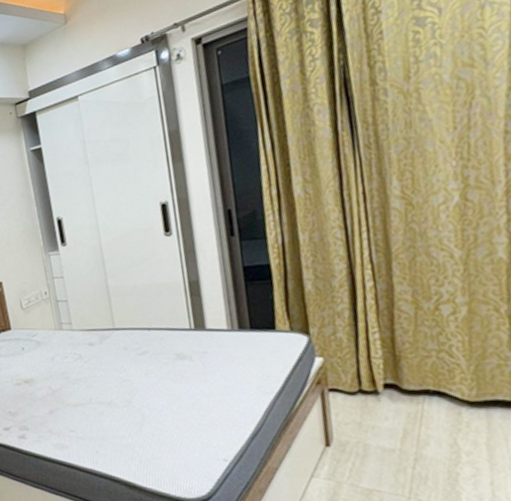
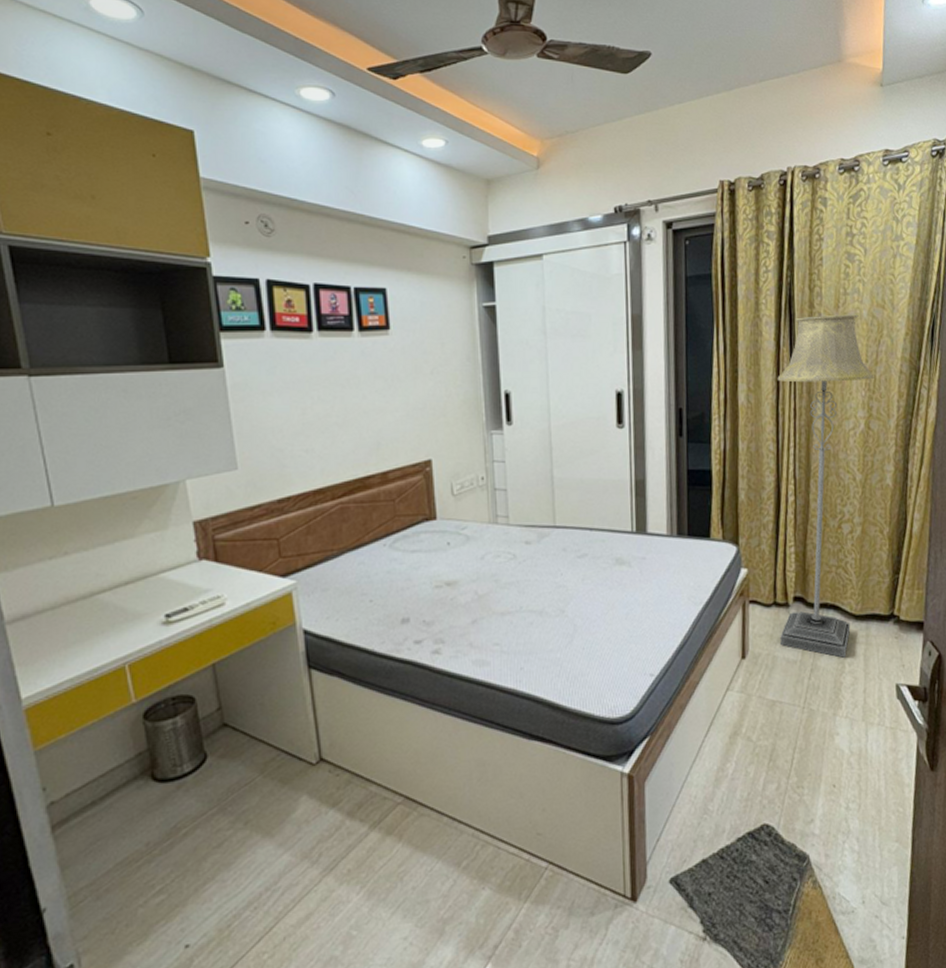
floor lamp: none [338,80,469,447] -> present [777,314,876,658]

